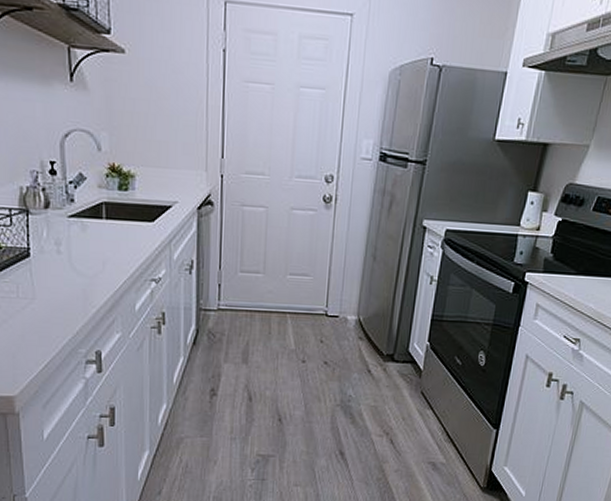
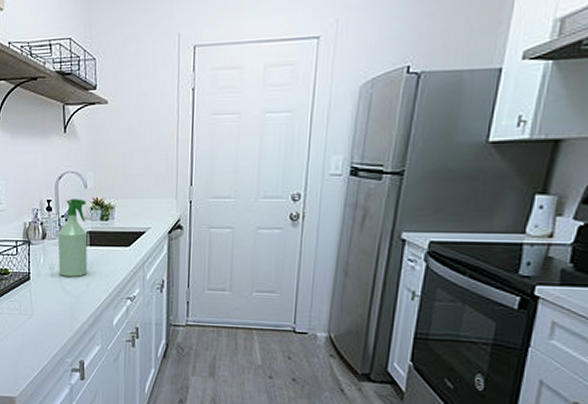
spray bottle: none [65,162,103,255] -> present [58,199,88,277]

